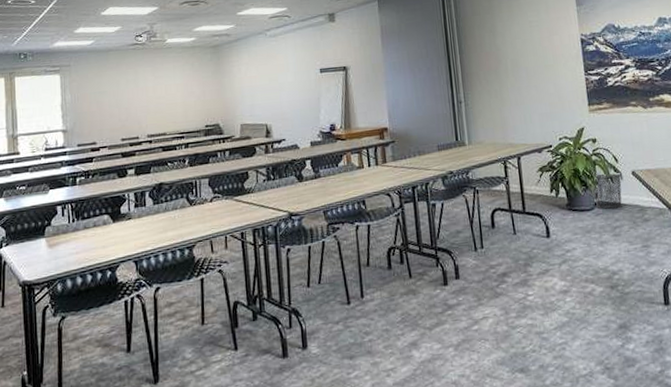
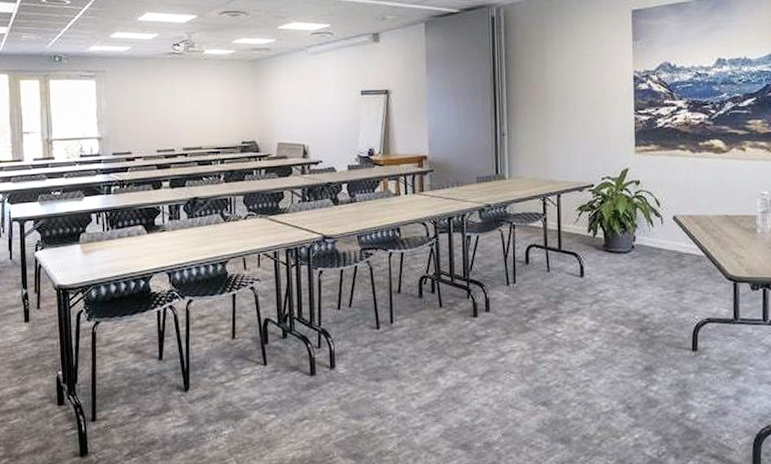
waste bin: present [593,173,622,209] -> none [632,217,662,253]

